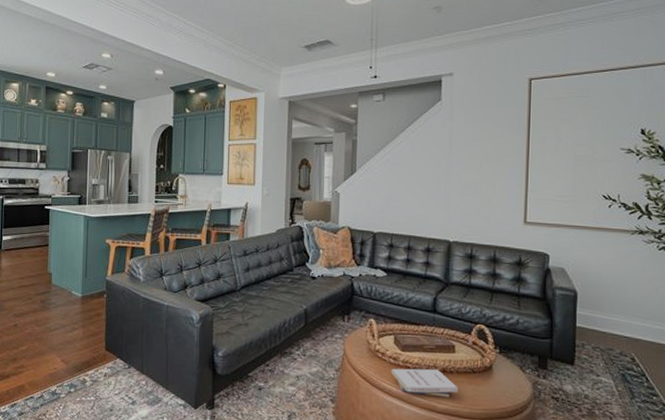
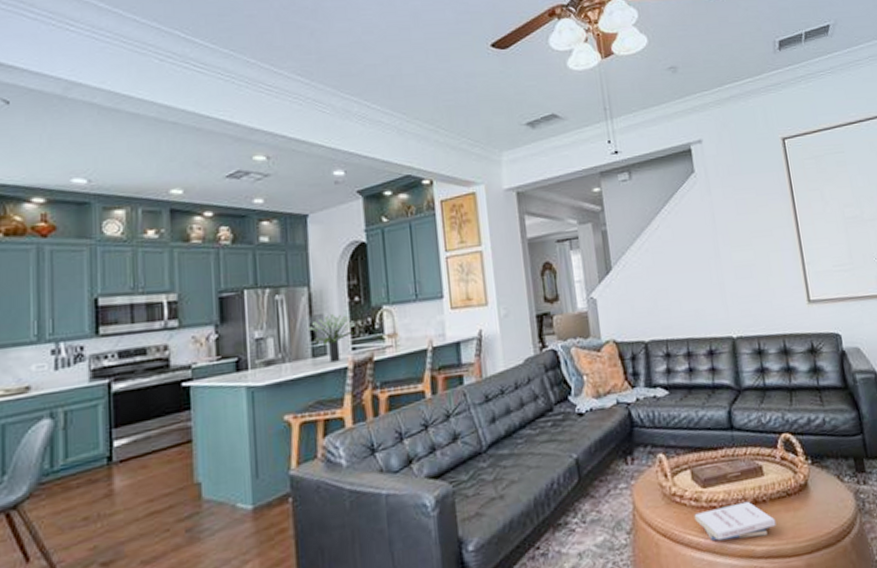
flower arrangement: none [127,174,159,209] -> present [307,313,355,363]

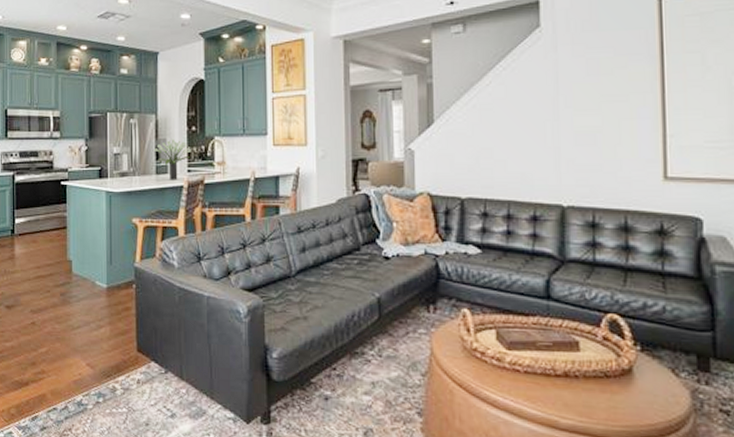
books: present [694,501,776,542] -> none [494,372,587,410]

